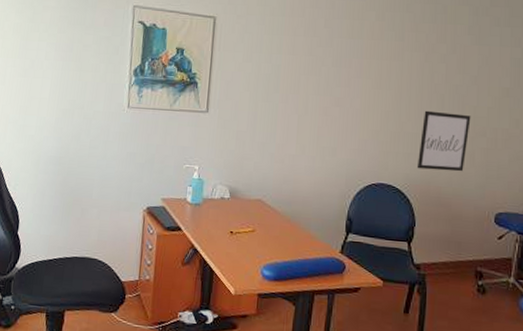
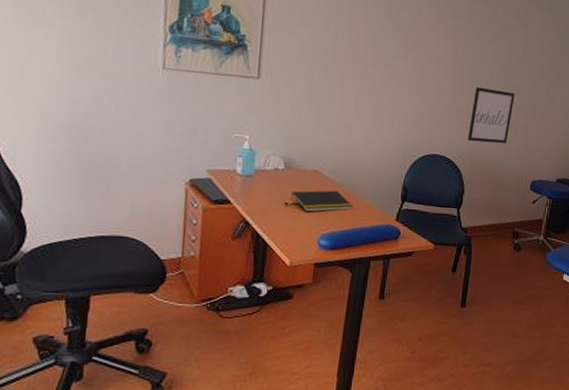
notepad: none [234,219,296,241] -> present [289,190,353,212]

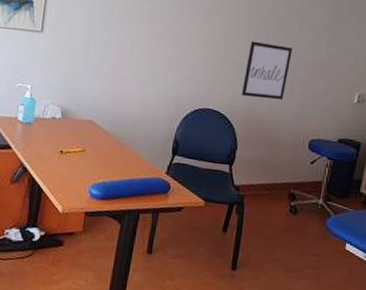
notepad: present [289,190,353,212] -> none [64,139,125,161]

